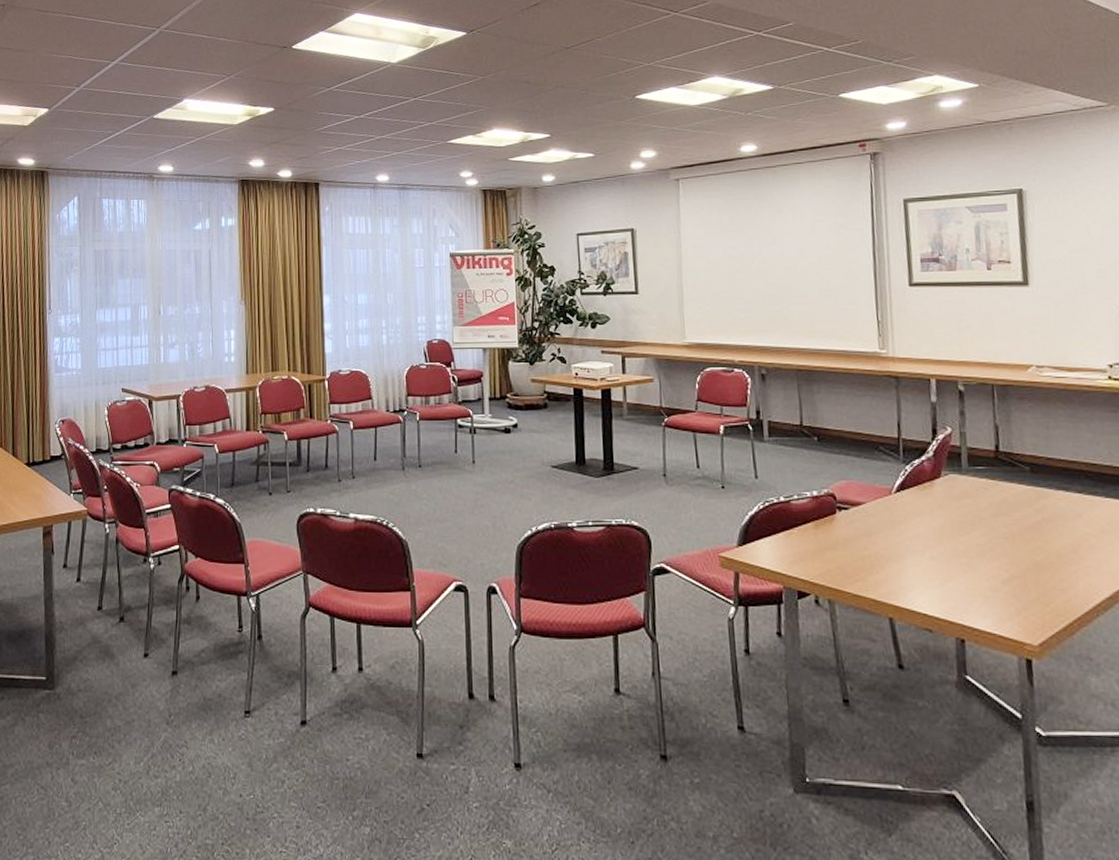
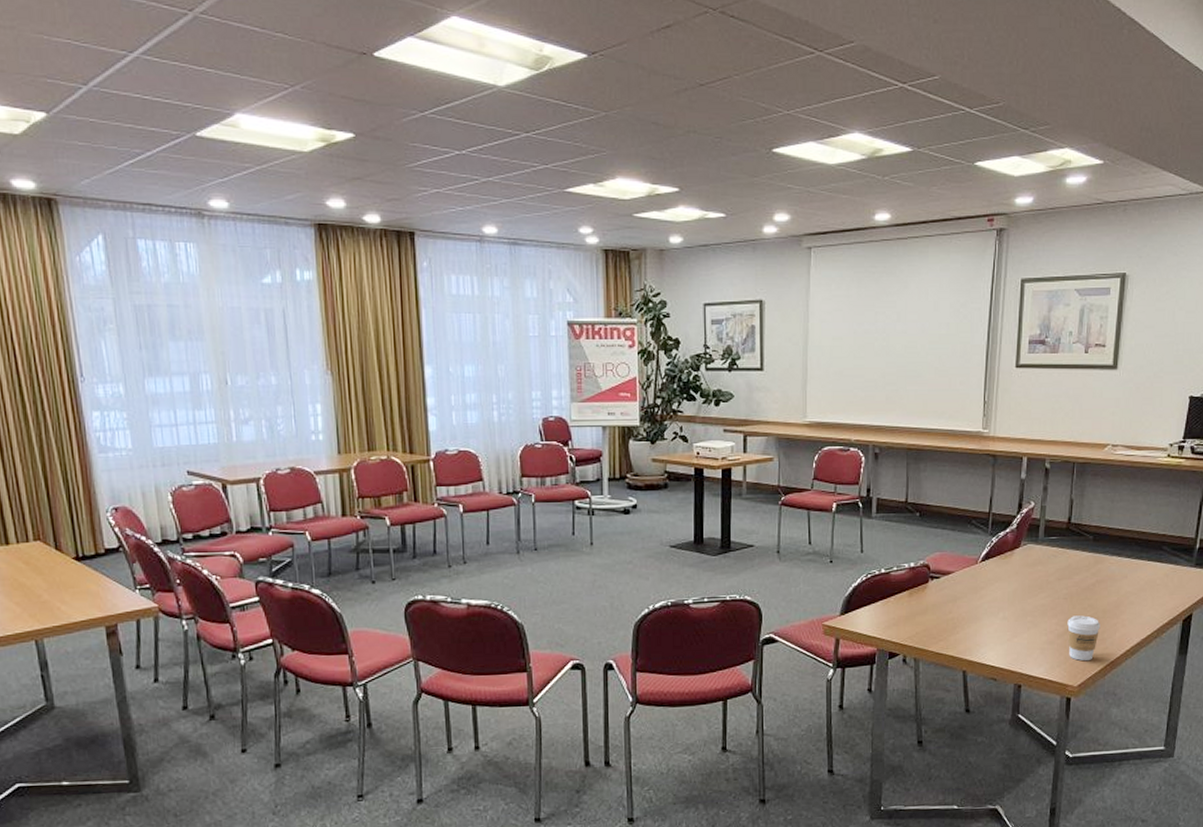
coffee cup: none [1012,559,1057,615] -> present [1067,615,1101,661]

